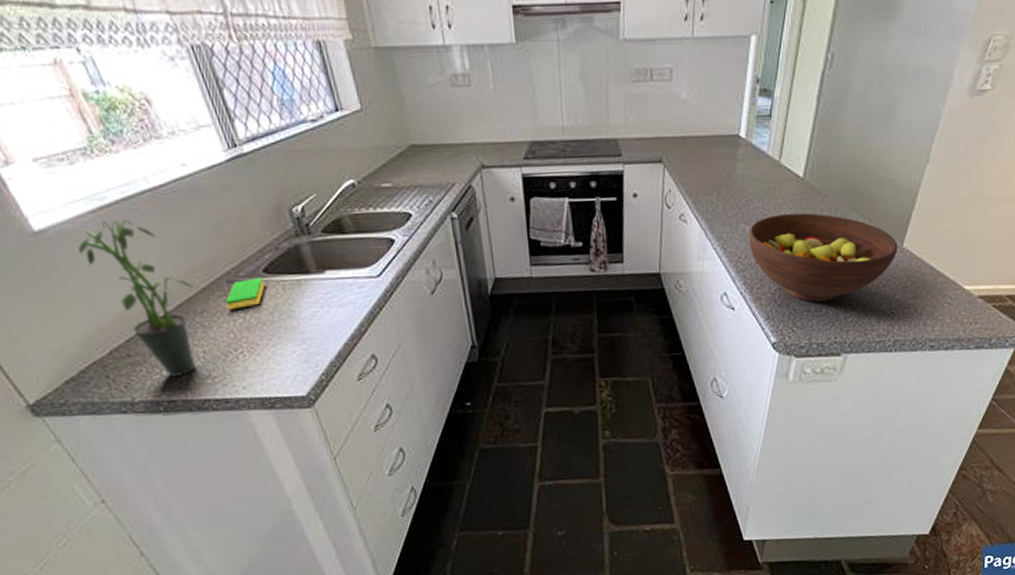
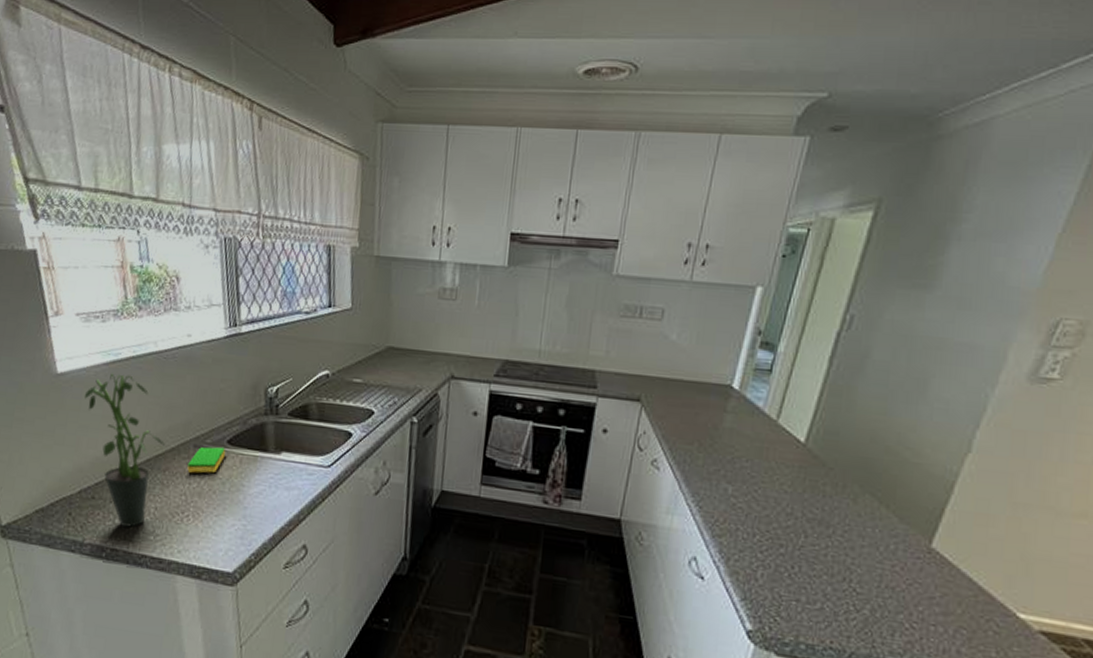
fruit bowl: present [748,213,898,302] -> none [730,479,924,594]

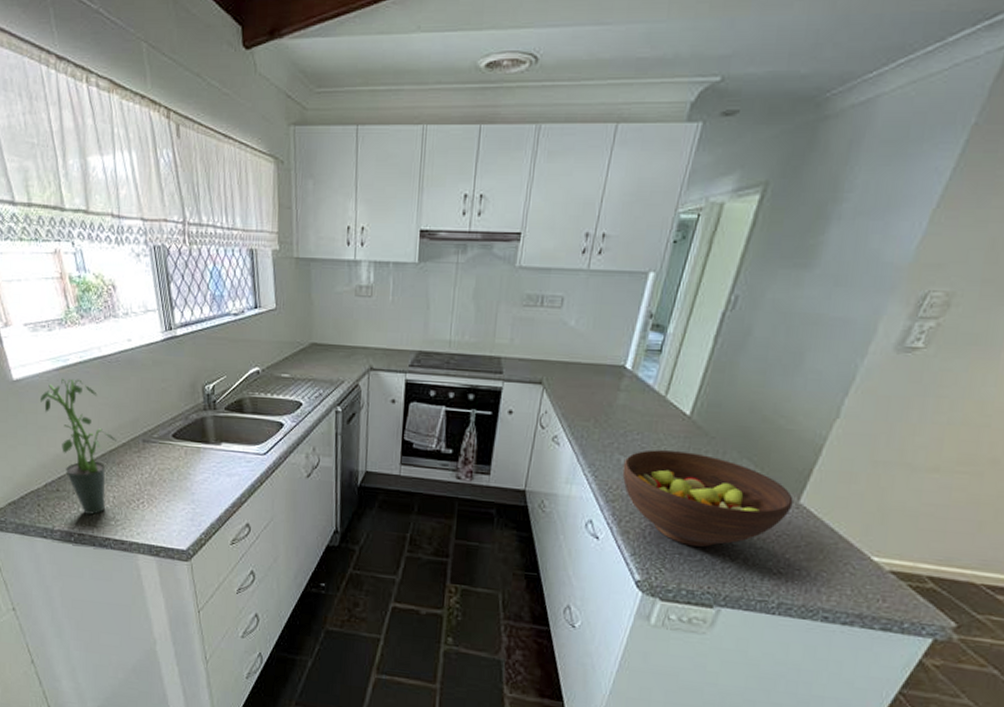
dish sponge: present [187,446,226,474] -> none [139,440,172,465]
fruit bowl: none [730,479,924,594] -> present [622,449,794,547]

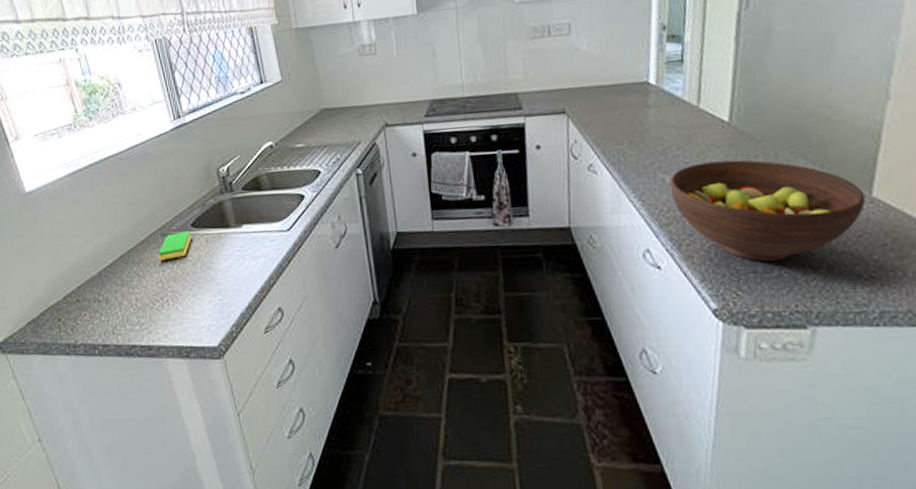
potted plant: present [40,378,116,515] -> none [55,181,134,322]
dish sponge: none [139,440,172,465] -> present [159,230,192,260]

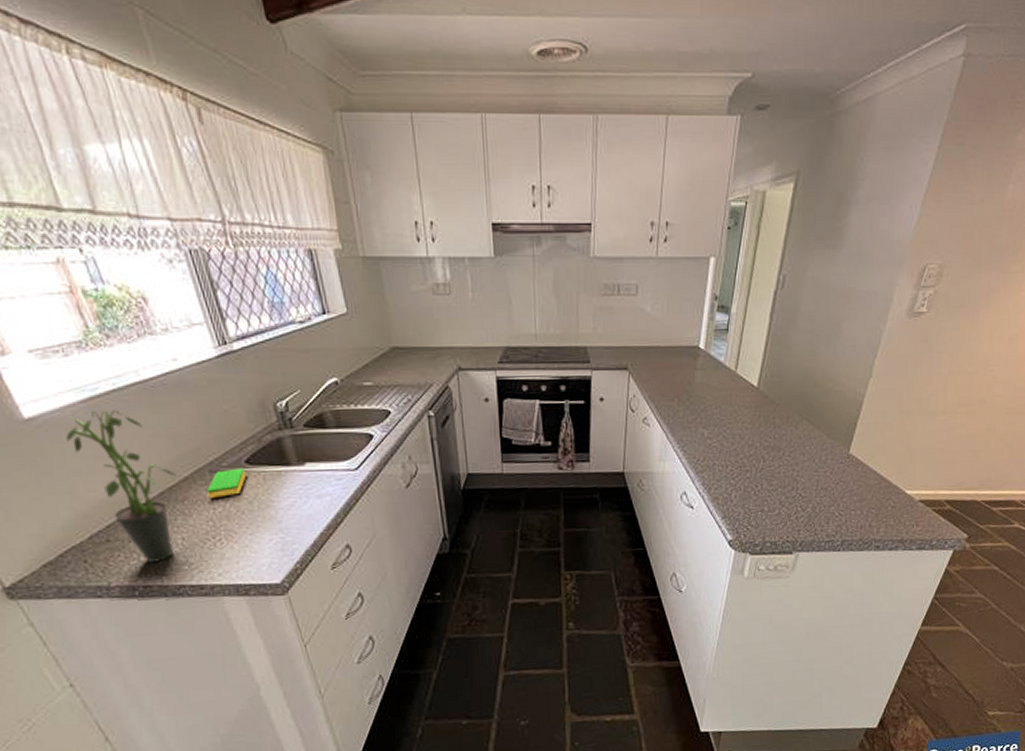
potted plant: none [55,181,134,322] -> present [66,410,176,563]
fruit bowl: present [669,159,866,261] -> none [707,419,845,503]

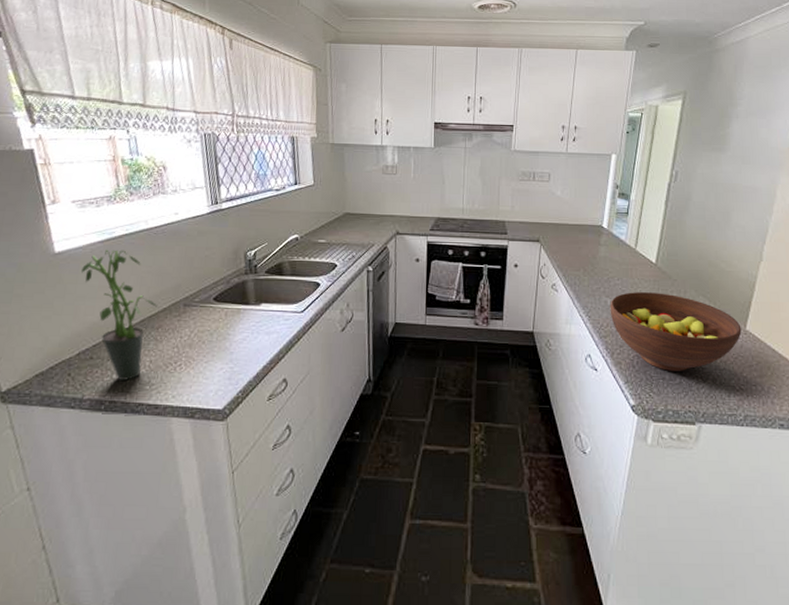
dish sponge: present [207,467,247,498] -> none [178,303,213,328]
fruit bowl: none [707,419,845,503] -> present [610,292,742,371]

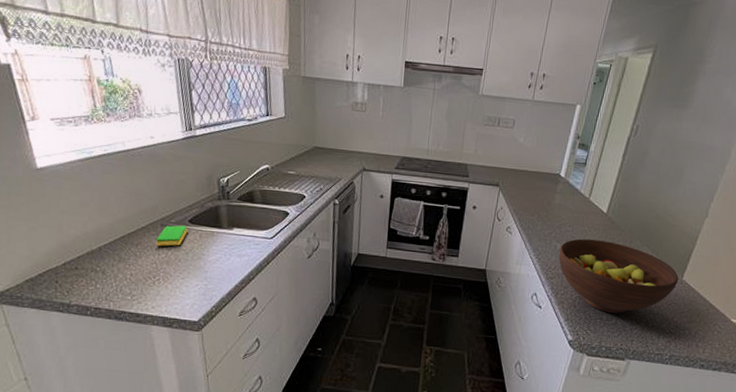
potted plant: present [82,249,157,380] -> none [63,168,136,290]
dish sponge: none [178,303,213,328] -> present [156,225,188,246]

